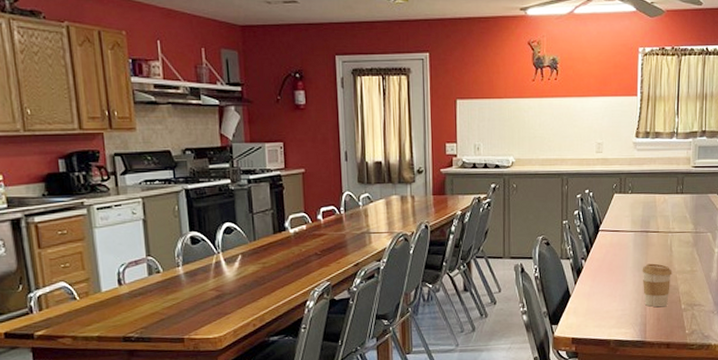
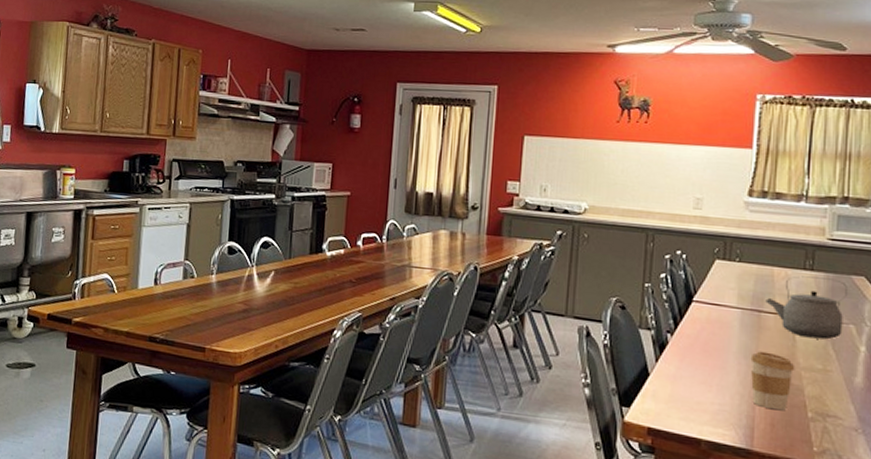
tea kettle: none [651,198,706,248] -> present [766,276,847,340]

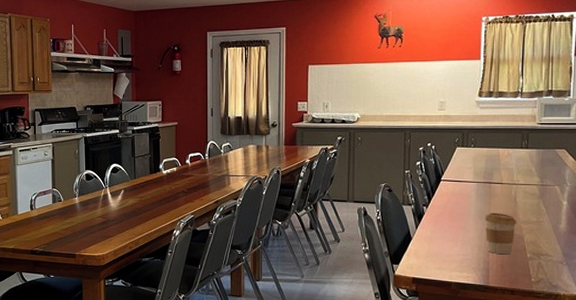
tea kettle: present [766,276,847,340] -> none [494,153,553,199]

